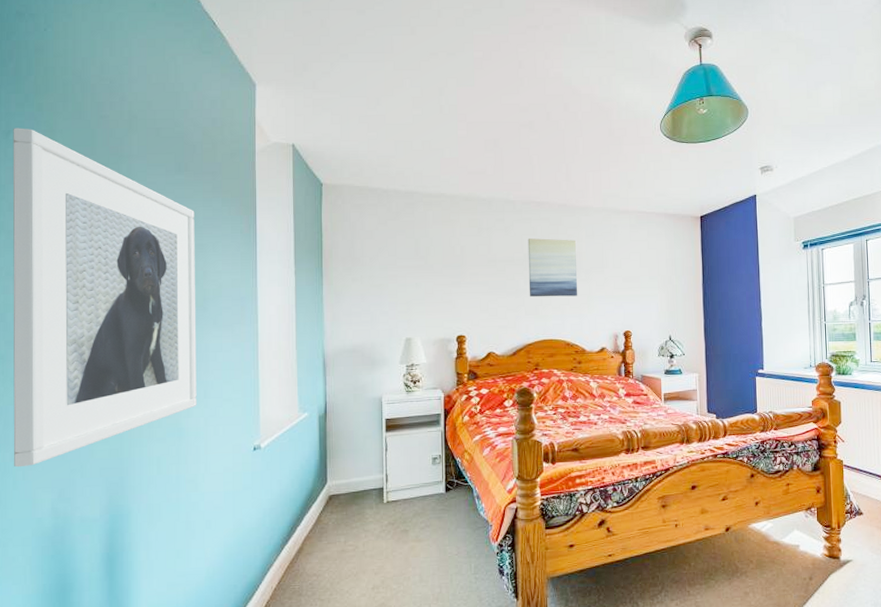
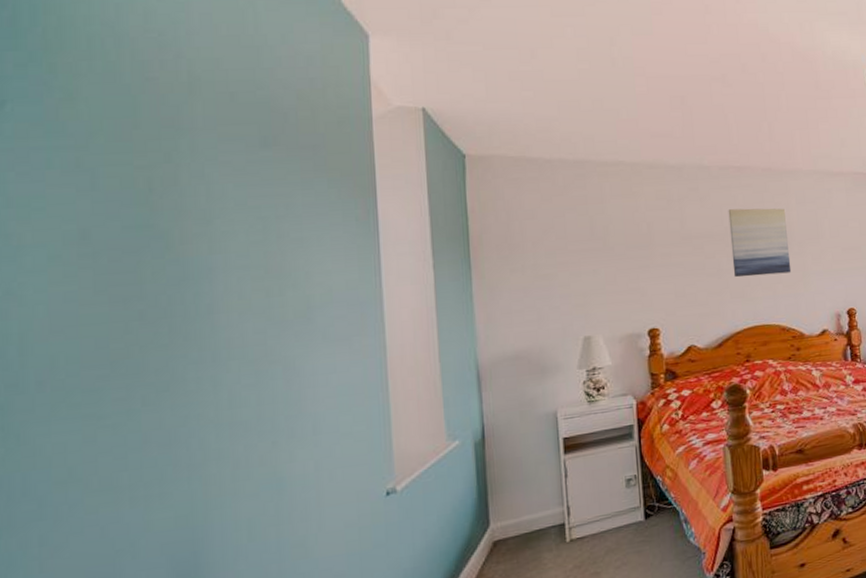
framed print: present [12,128,197,468] -> none [10,96,303,557]

